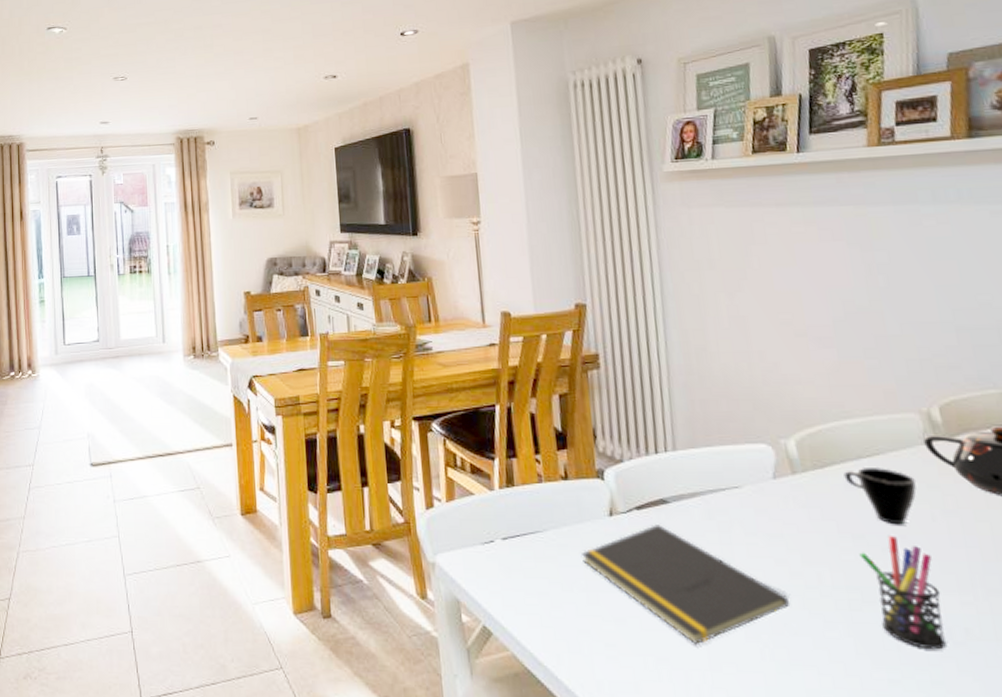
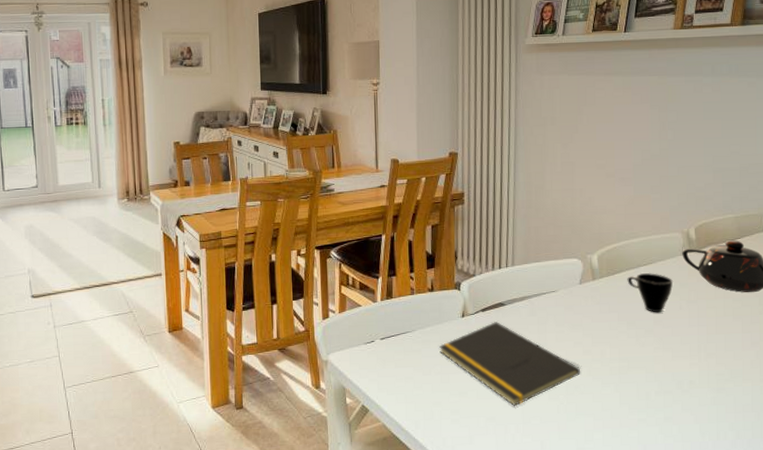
pen holder: present [859,535,947,650] -> none [630,320,678,397]

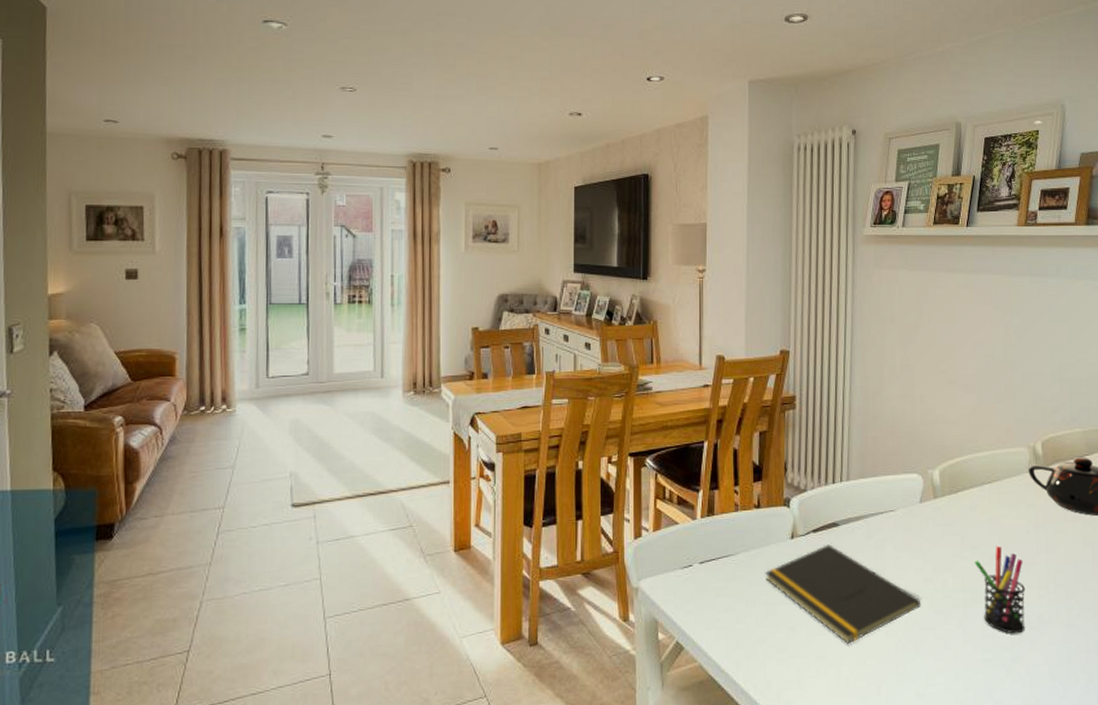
cup: present [627,273,673,313] -> none [971,492,1019,537]
pen holder: none [630,320,678,397] -> present [974,545,1026,634]

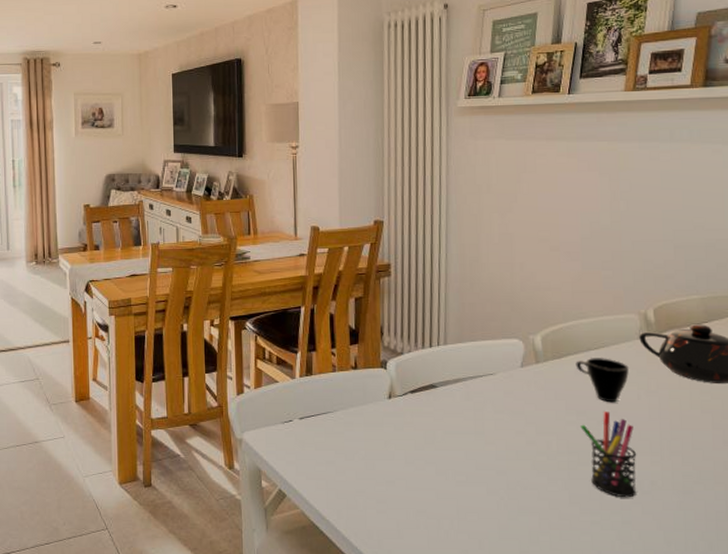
notepad: present [764,544,921,645] -> none [363,405,524,500]
cup: none [971,492,1019,537] -> present [575,358,629,403]

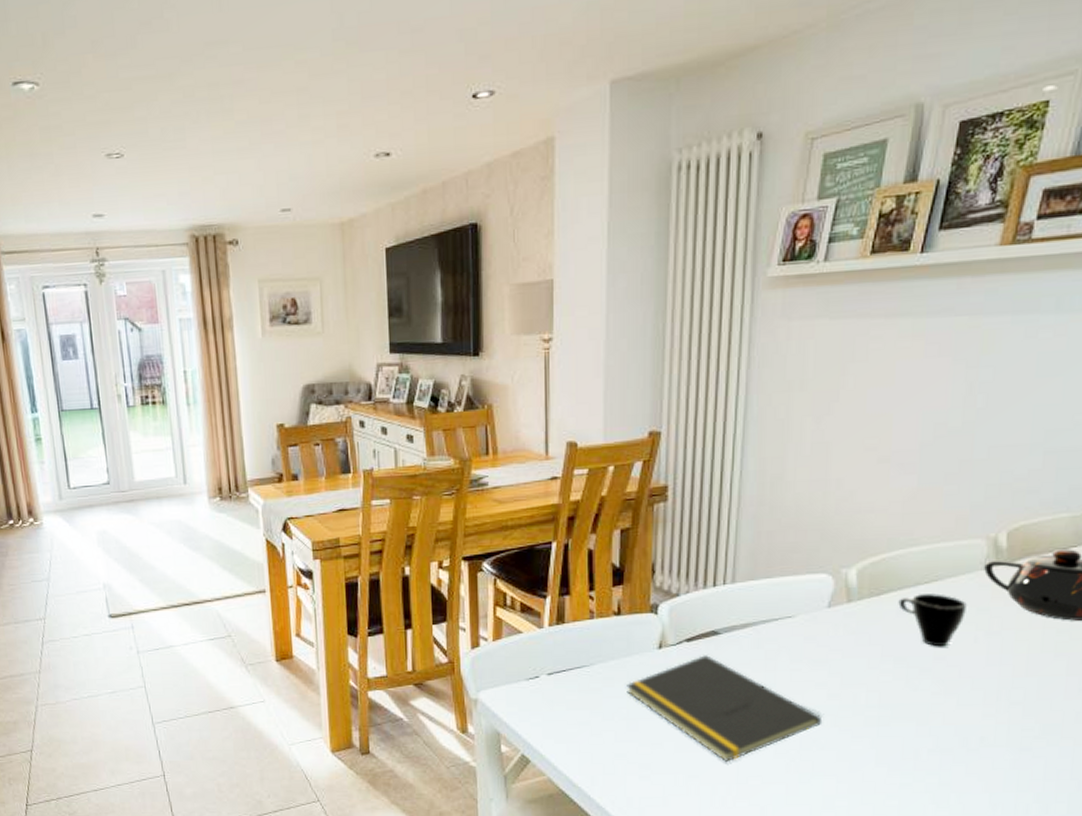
notepad: none [363,405,524,500] -> present [625,655,823,763]
pen holder: present [580,410,637,498] -> none [897,656,966,757]

